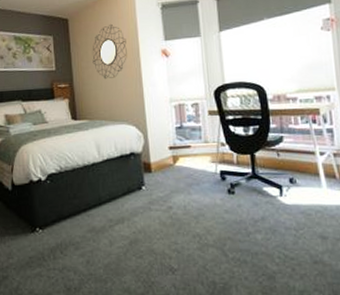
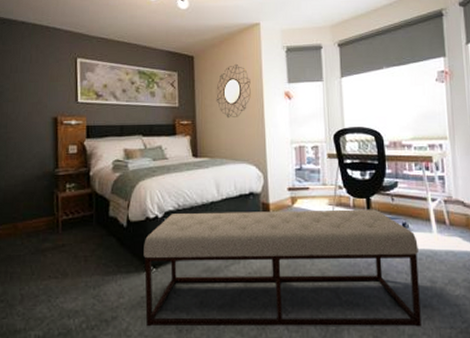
bench: none [29,165,313,286] -> present [143,209,422,327]

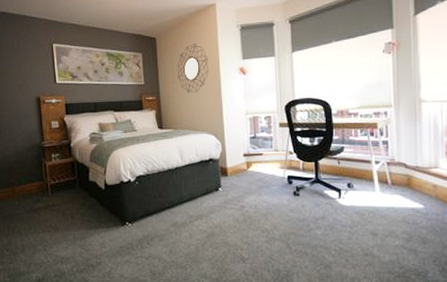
bench: present [143,209,422,327] -> none [120,171,363,272]

